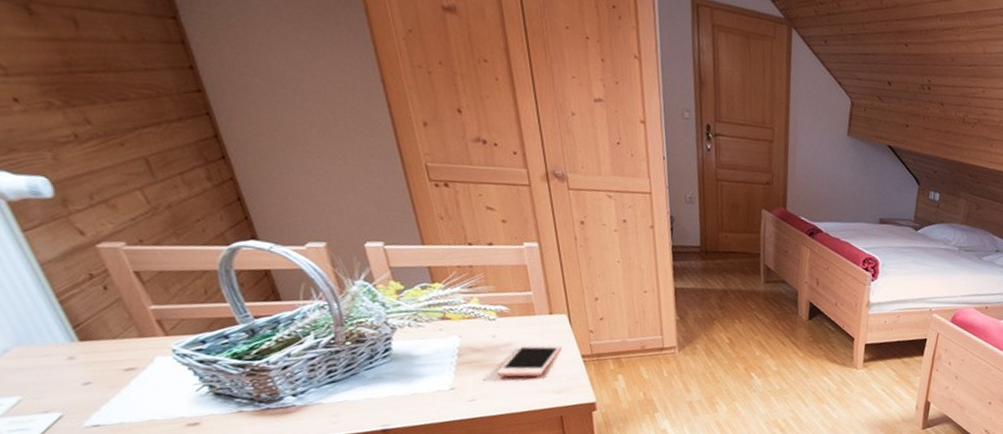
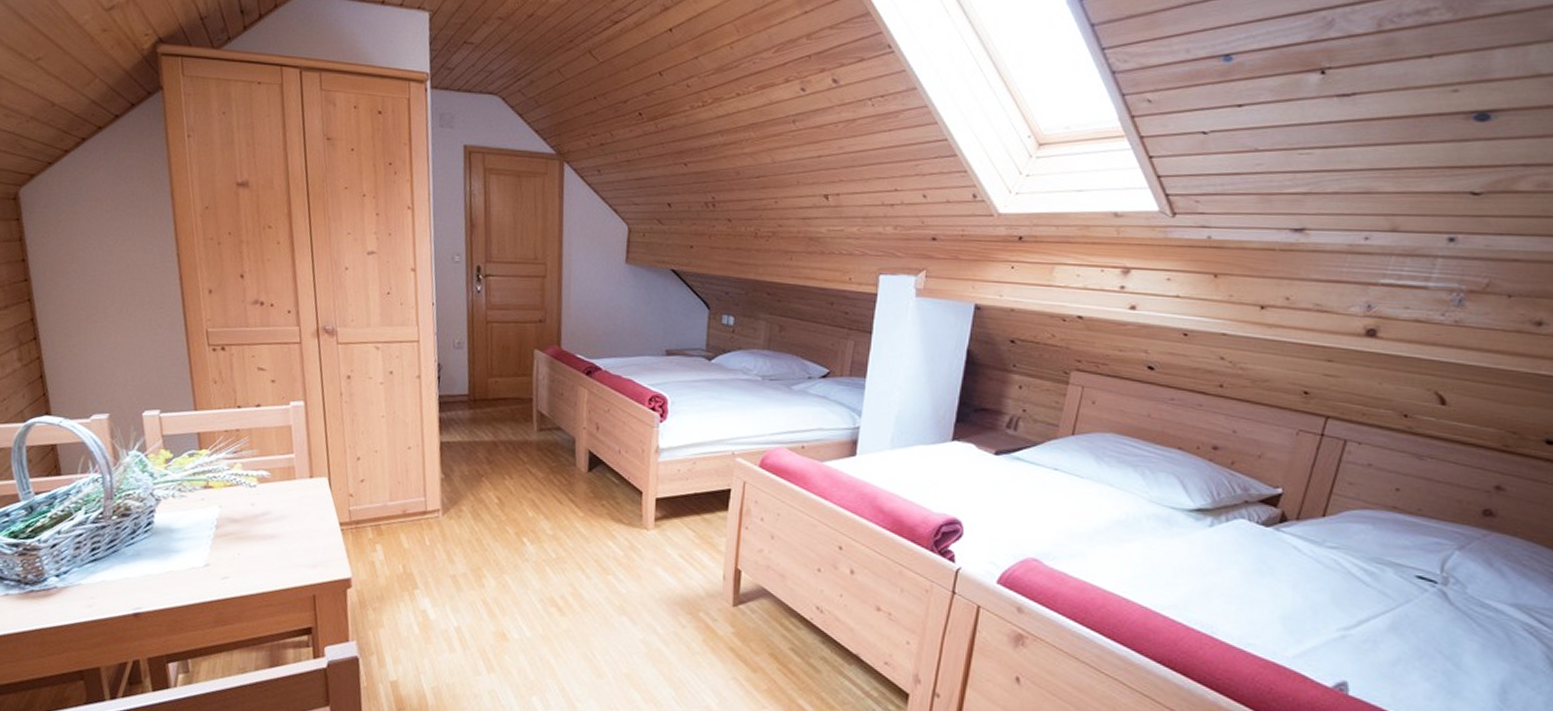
cell phone: present [496,344,561,377] -> none [252,511,319,551]

